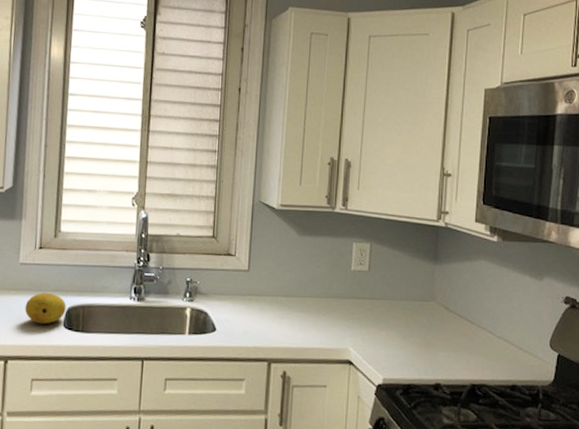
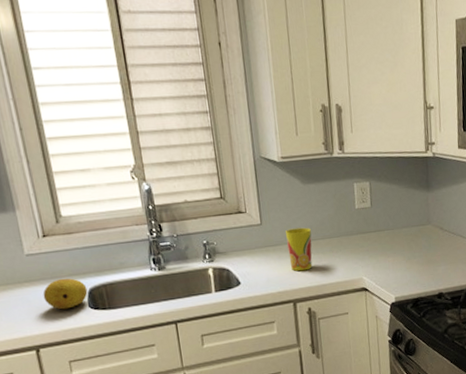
cup: none [271,280,299,329] -> present [286,227,313,272]

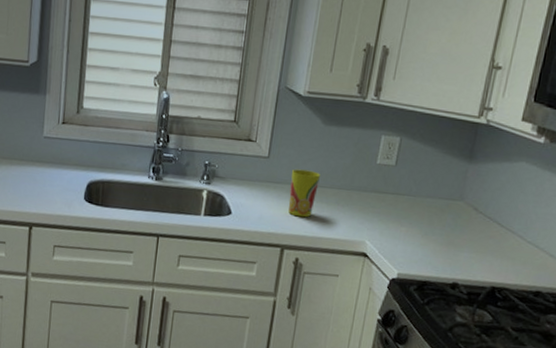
fruit: present [43,278,88,310] -> none [48,166,87,197]

